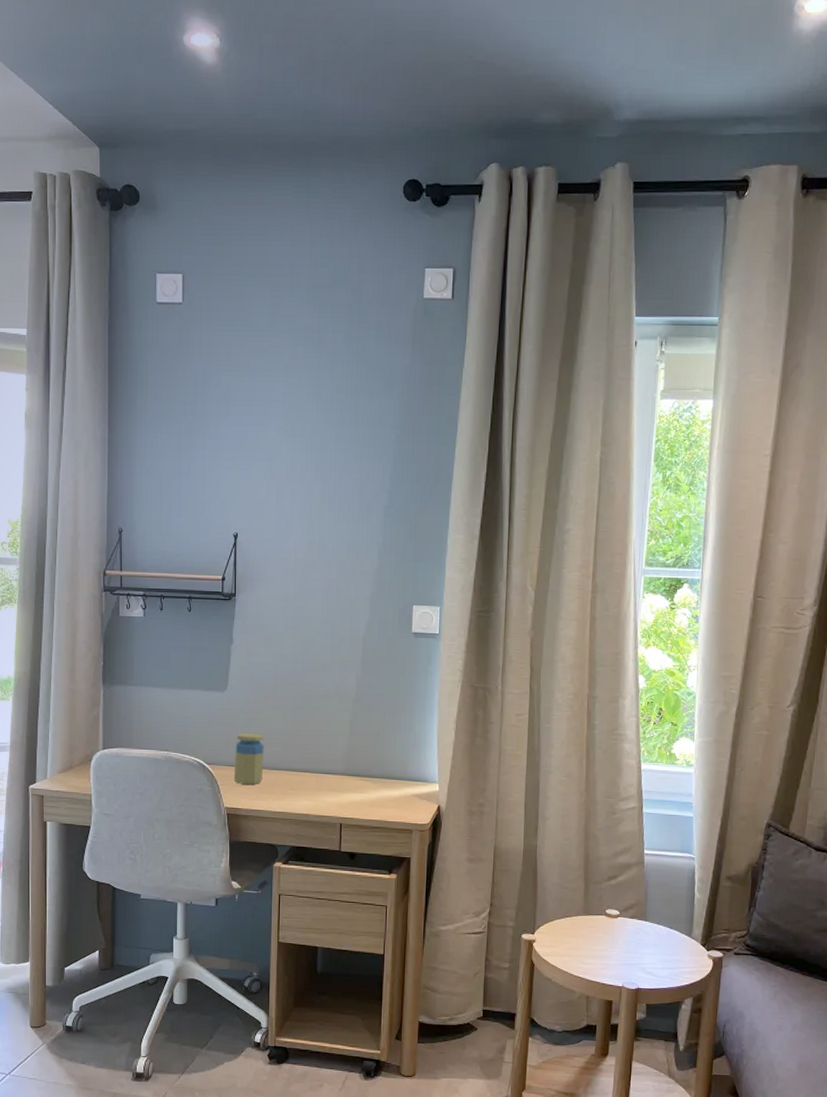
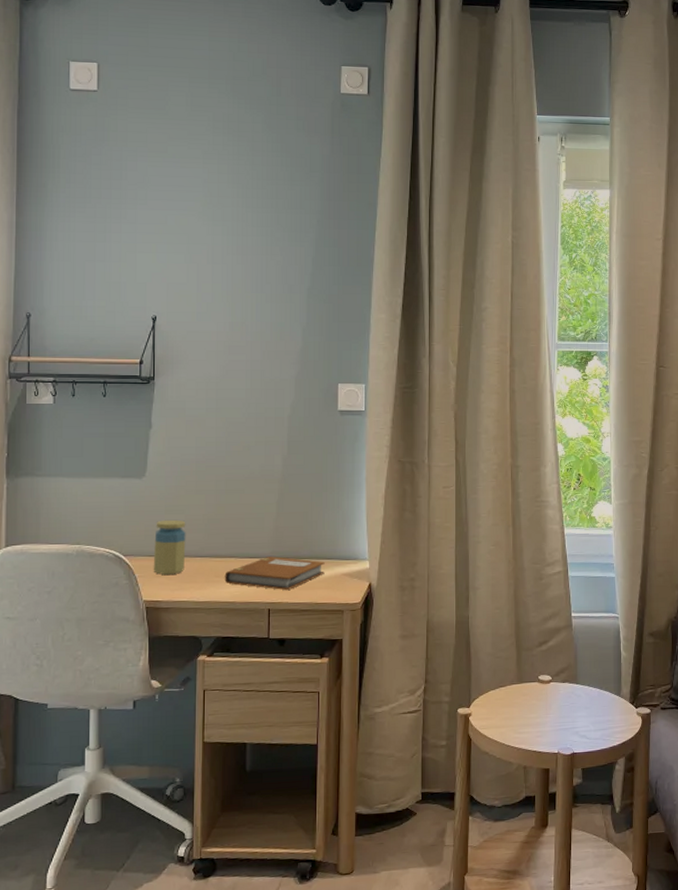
notebook: none [299,773,395,808] -> present [224,556,325,591]

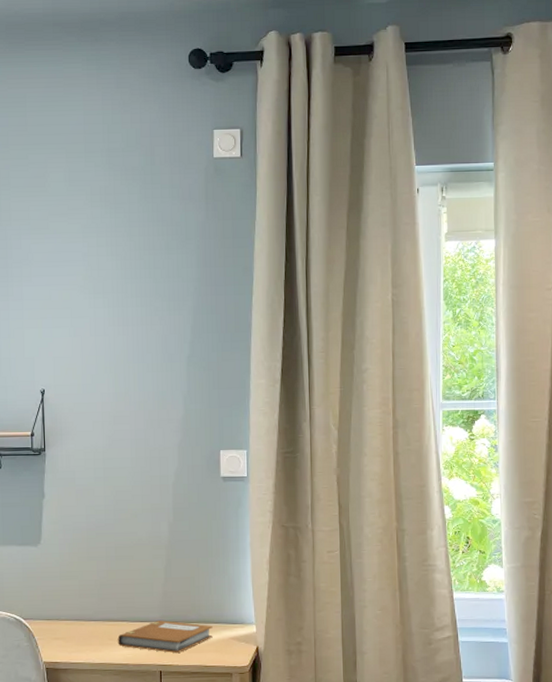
jar: present [153,519,186,575] -> none [51,585,81,637]

